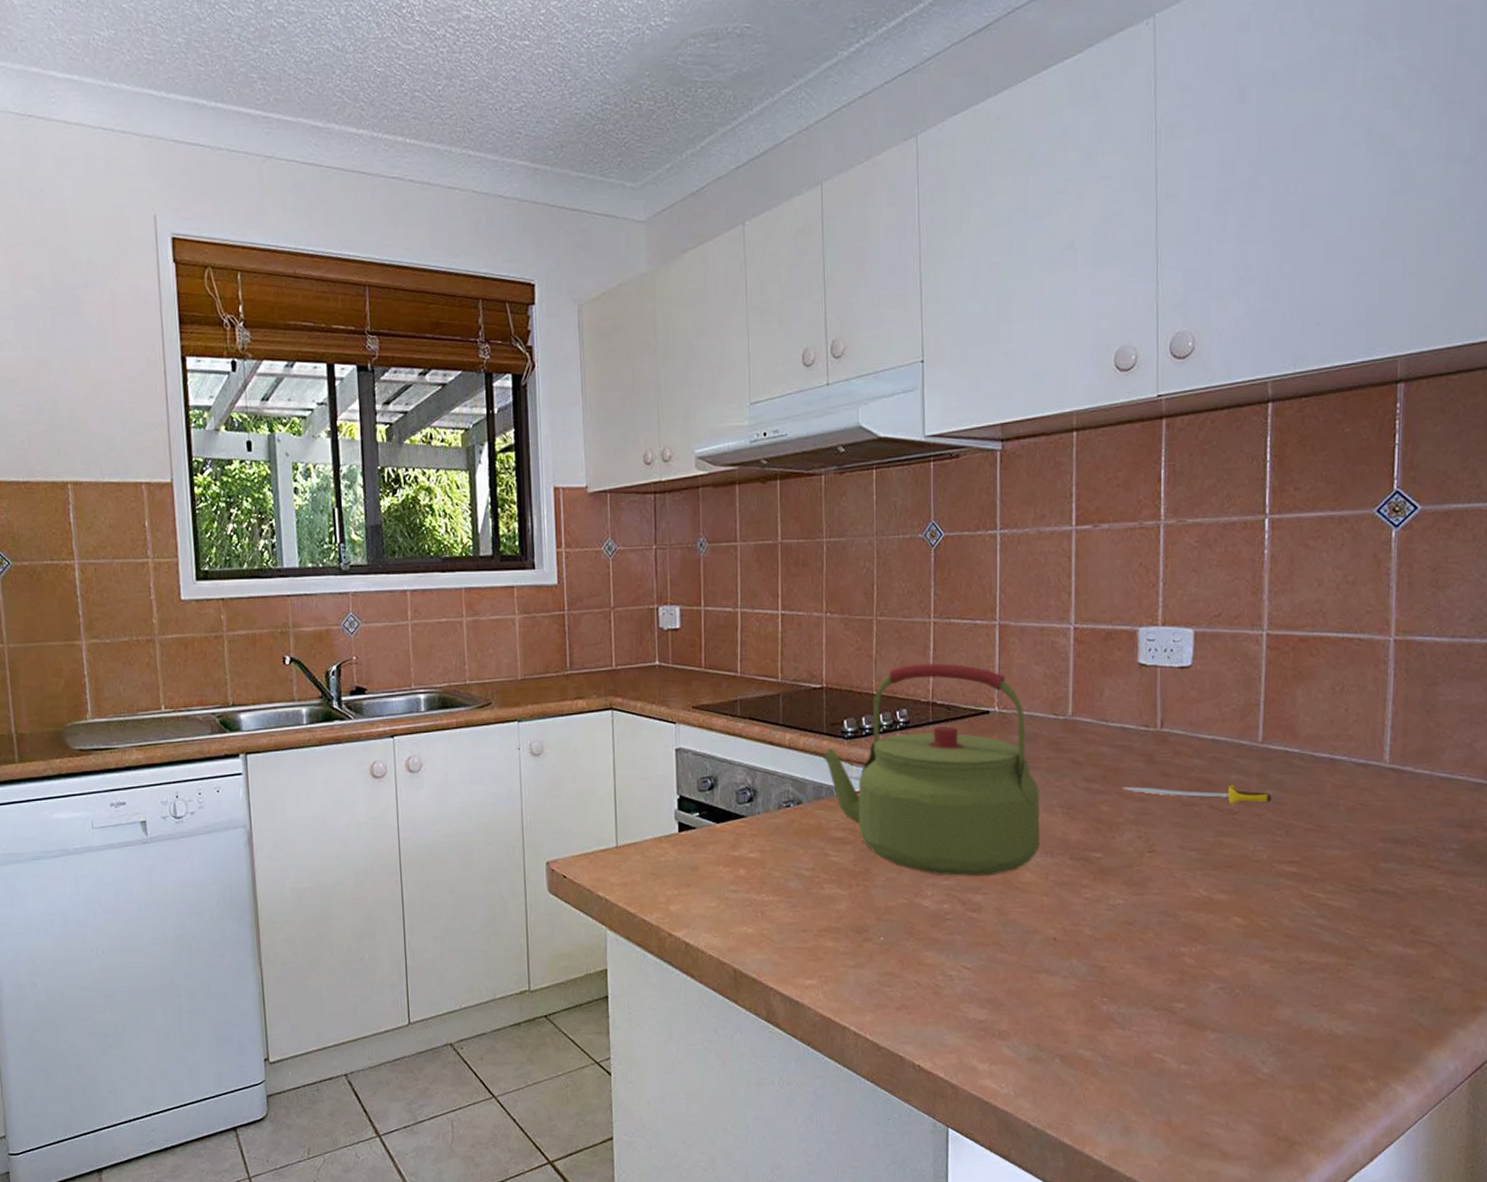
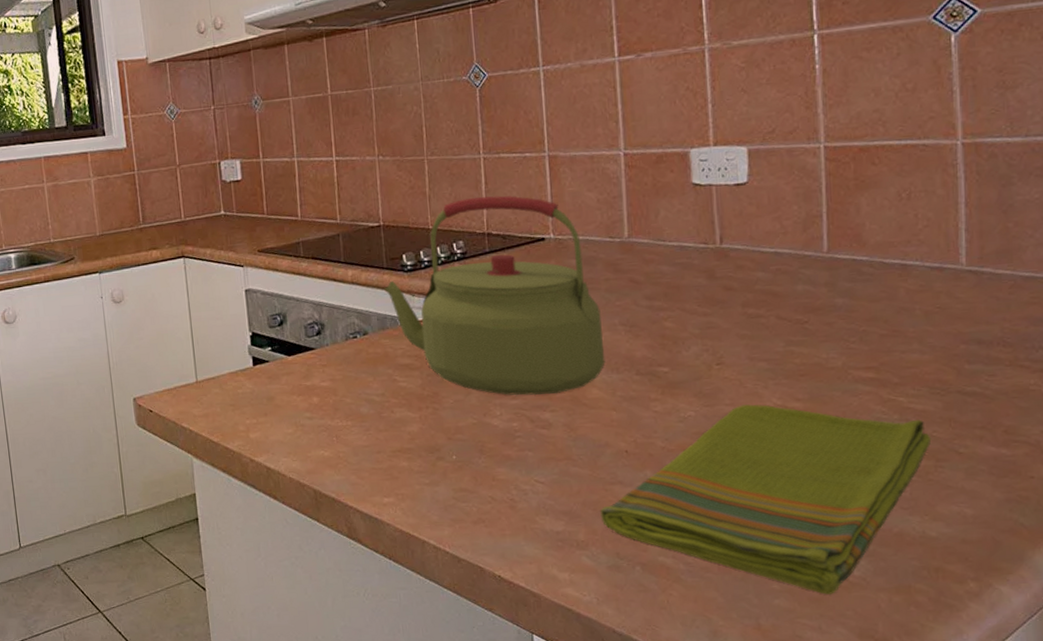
dish towel: none [1024,894,1345,1091] -> present [600,404,932,595]
sword: present [1122,784,1272,805] -> none [685,295,843,315]

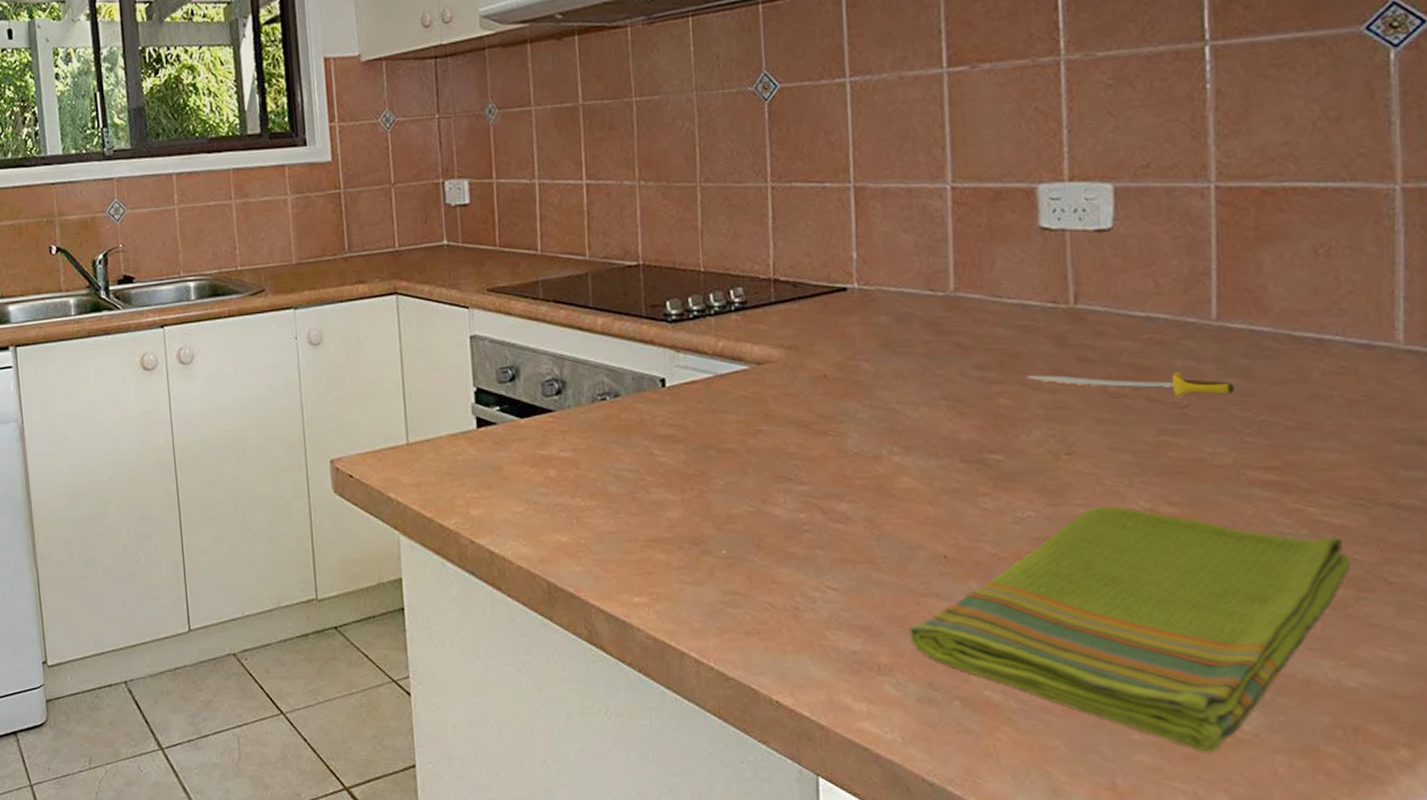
kettle: present [383,195,605,396] -> none [640,233,921,482]
sword: none [685,295,843,315] -> present [1026,371,1235,397]

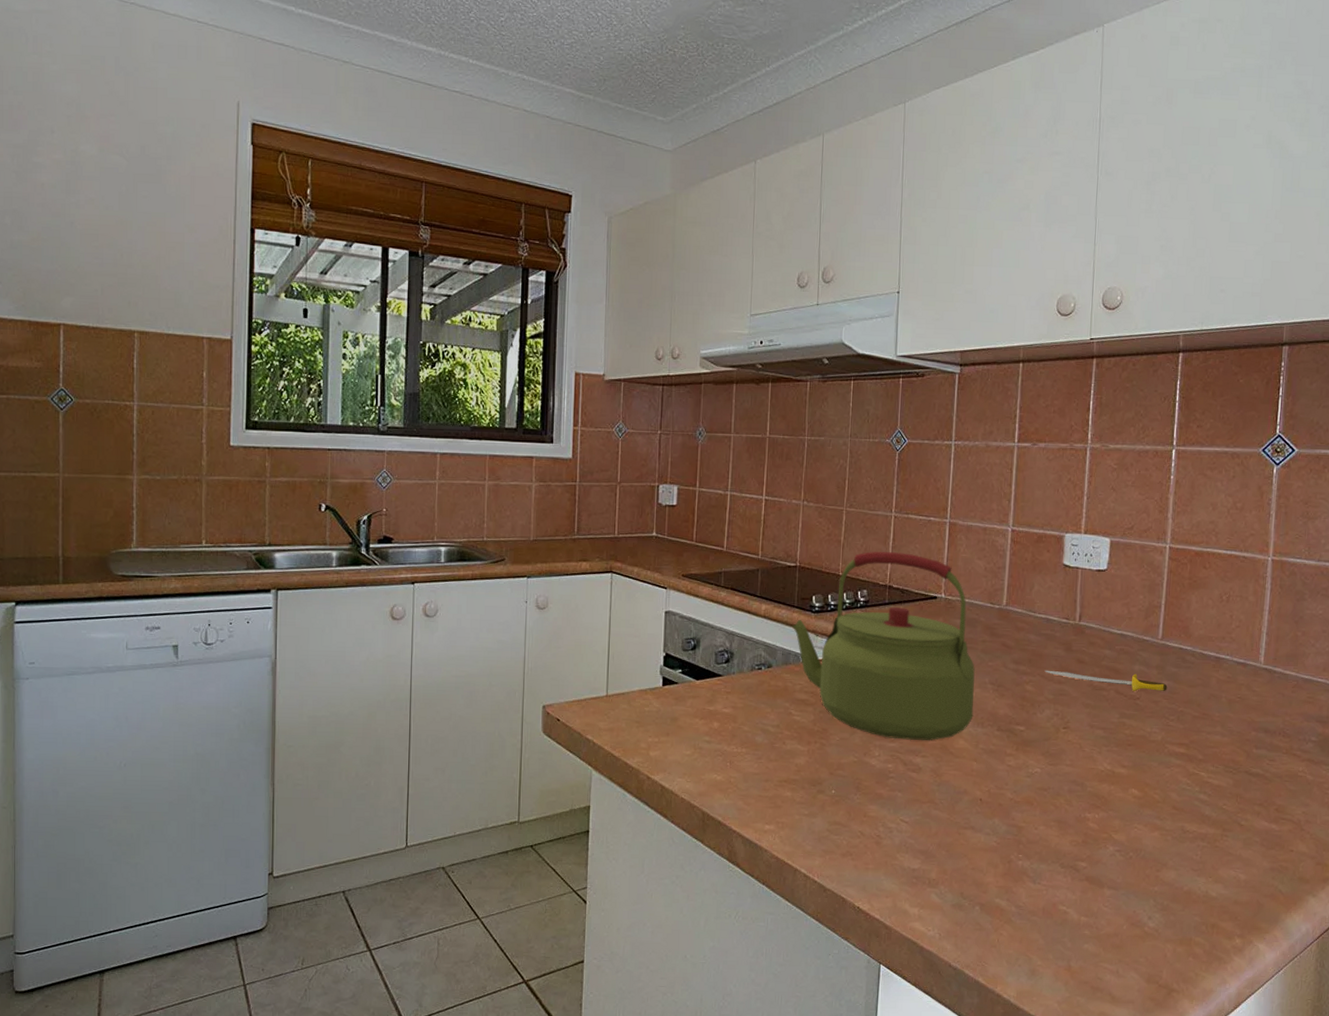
kettle: none [640,233,921,482] -> present [791,551,976,741]
dish towel: present [909,506,1352,752] -> none [952,766,1222,942]

